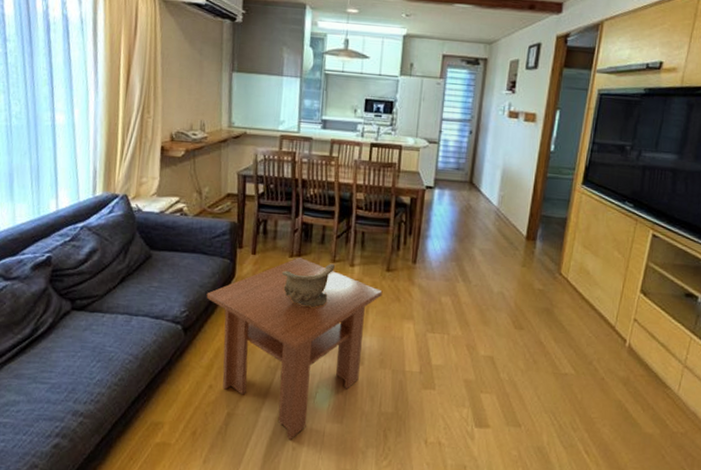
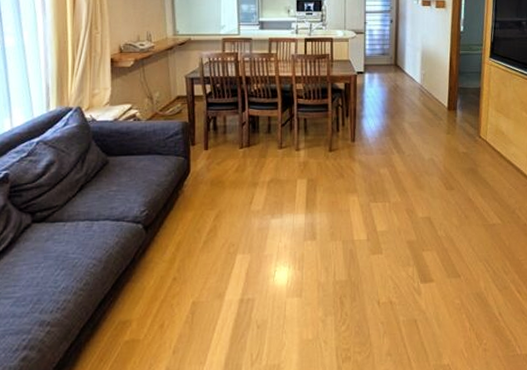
coffee table: present [206,257,383,440] -> none [164,148,327,319]
decorative bowl: present [281,263,335,307] -> none [233,150,282,192]

